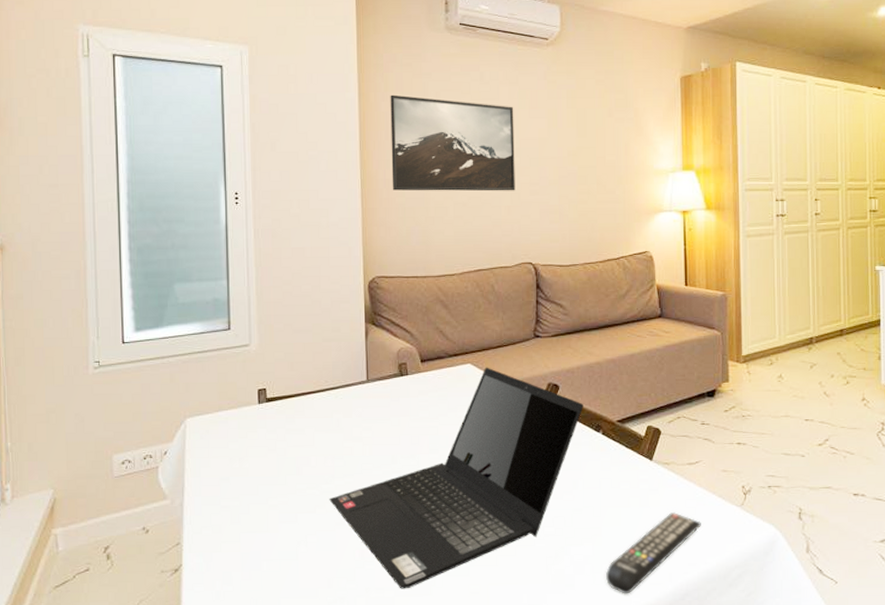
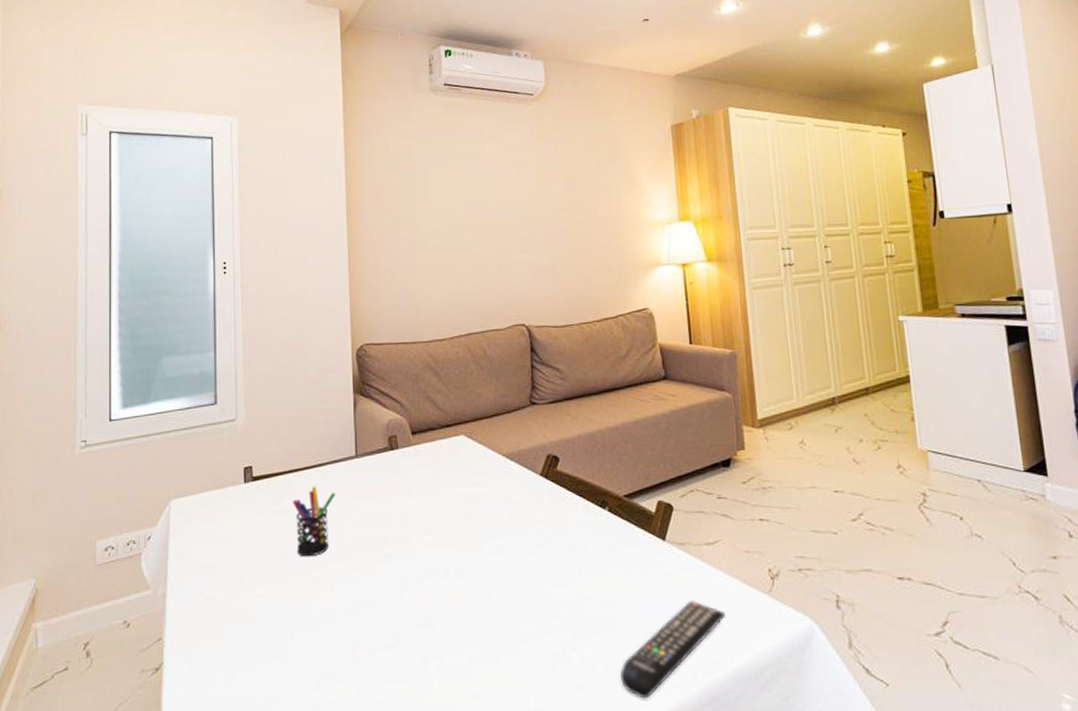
pen holder: none [306,408,348,472] -> present [293,486,336,557]
laptop computer: present [329,367,583,589] -> none [317,438,586,692]
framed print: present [390,94,515,192] -> none [376,157,505,254]

